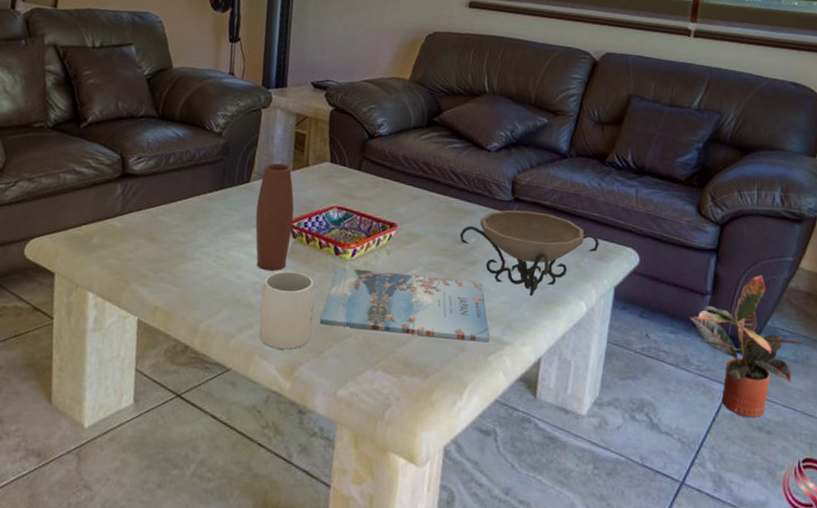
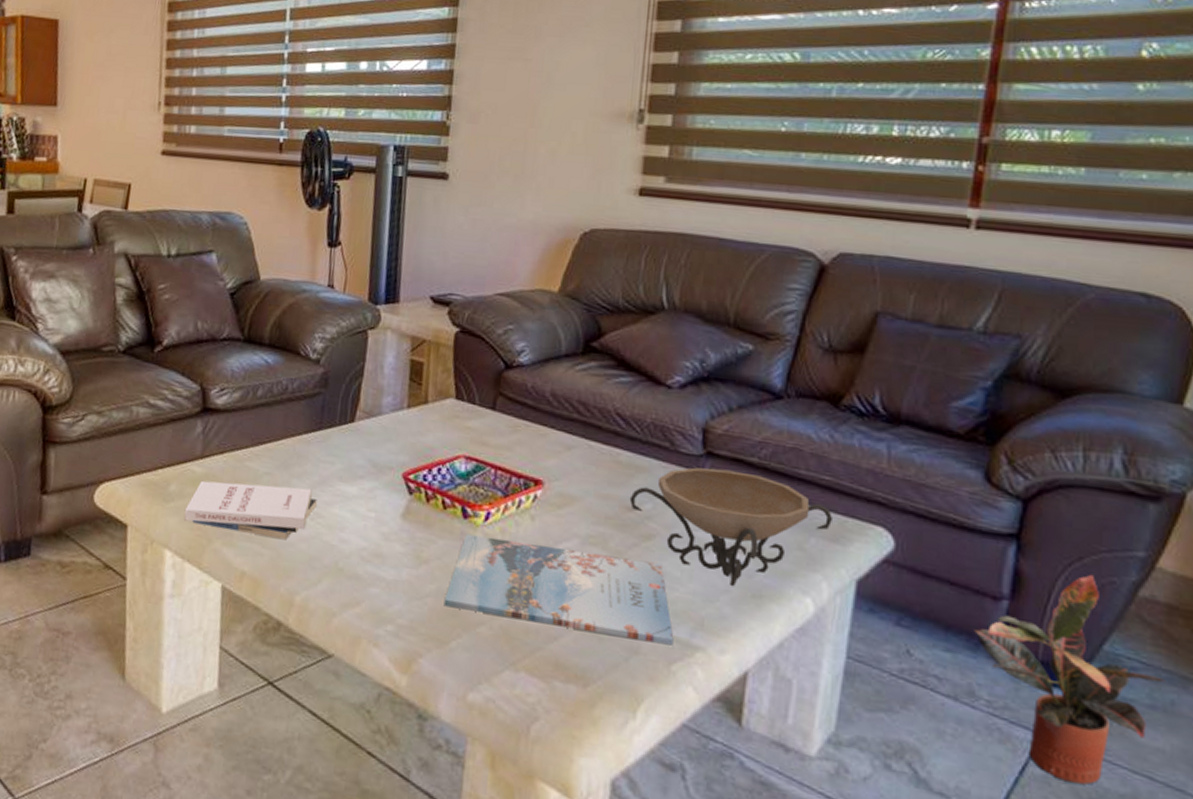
books: none [105,233,219,279] -> present [184,480,317,540]
vase: present [255,162,294,271] -> none [361,398,410,535]
mug: present [259,270,315,350] -> none [367,535,438,636]

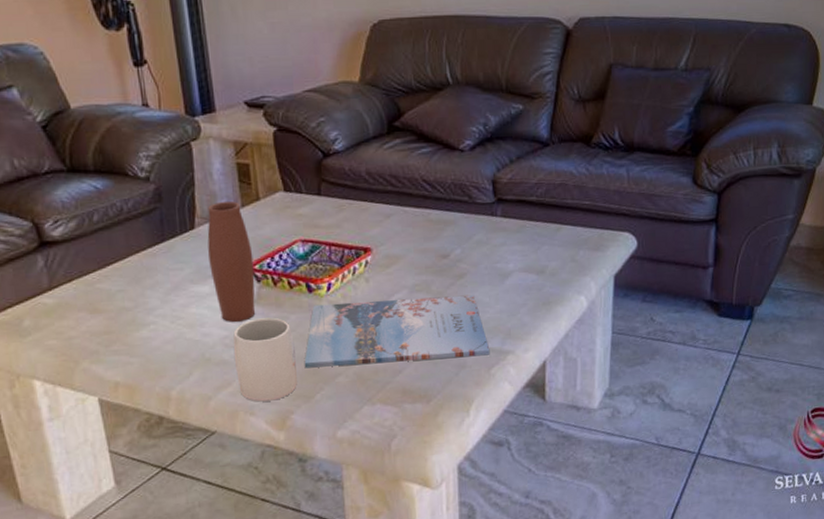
books: present [184,480,317,540] -> none [44,296,174,351]
vase: none [361,398,410,535] -> present [207,200,256,322]
mug: none [367,535,438,636] -> present [233,317,297,402]
decorative bowl: present [629,466,832,587] -> none [442,210,593,301]
potted plant: present [974,574,1166,785] -> none [693,237,807,381]

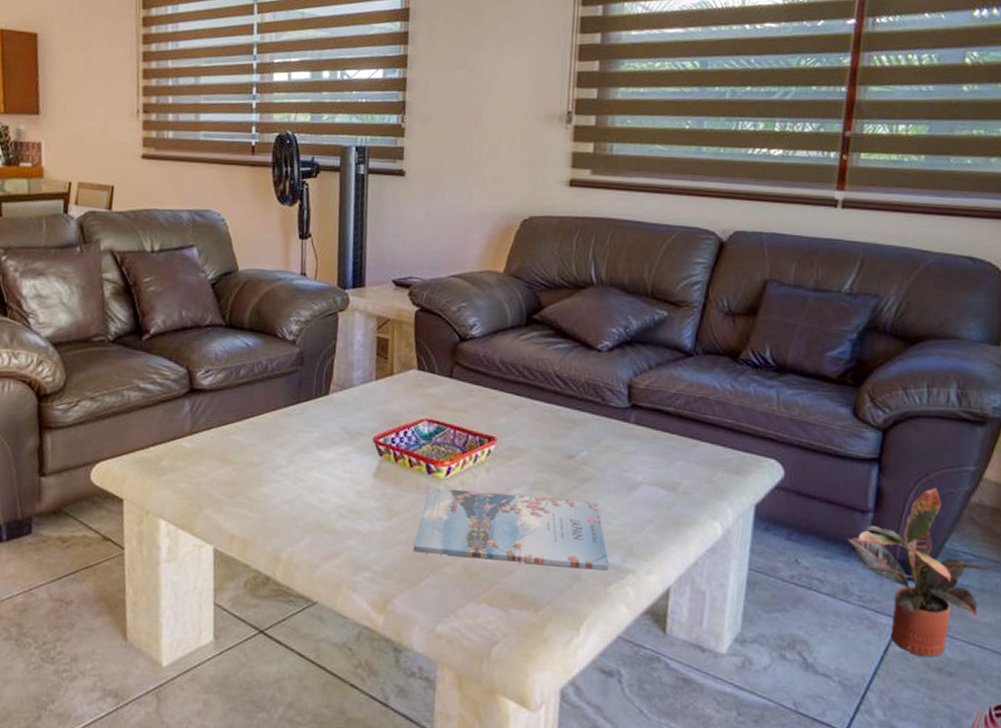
vase: present [207,200,256,322] -> none [336,371,380,493]
mug: present [233,317,297,402] -> none [345,492,407,581]
potted plant: none [693,237,807,381] -> present [847,487,991,657]

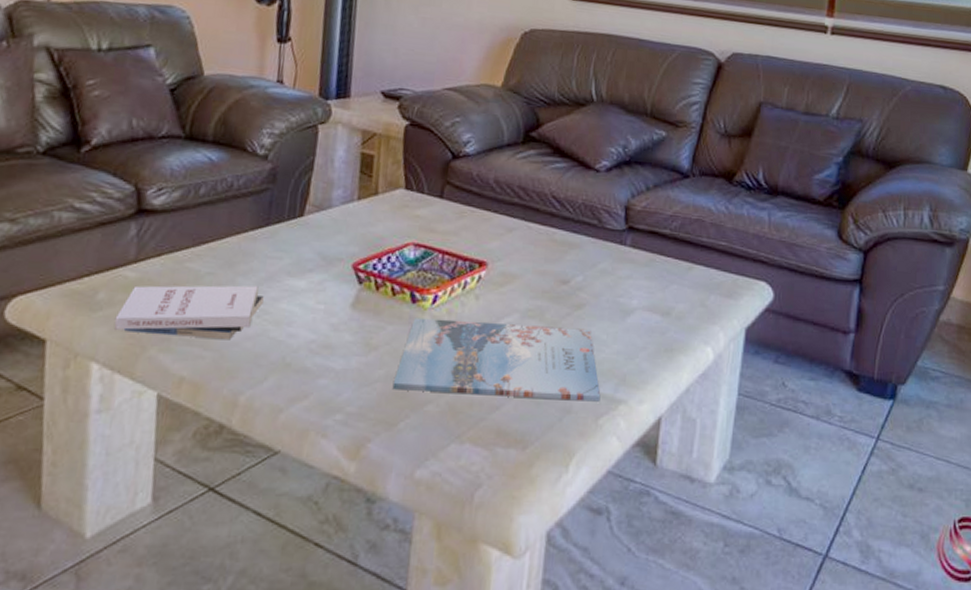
books: none [176,454,298,504] -> present [114,285,264,340]
potted plant: present [847,487,991,657] -> none [830,306,957,474]

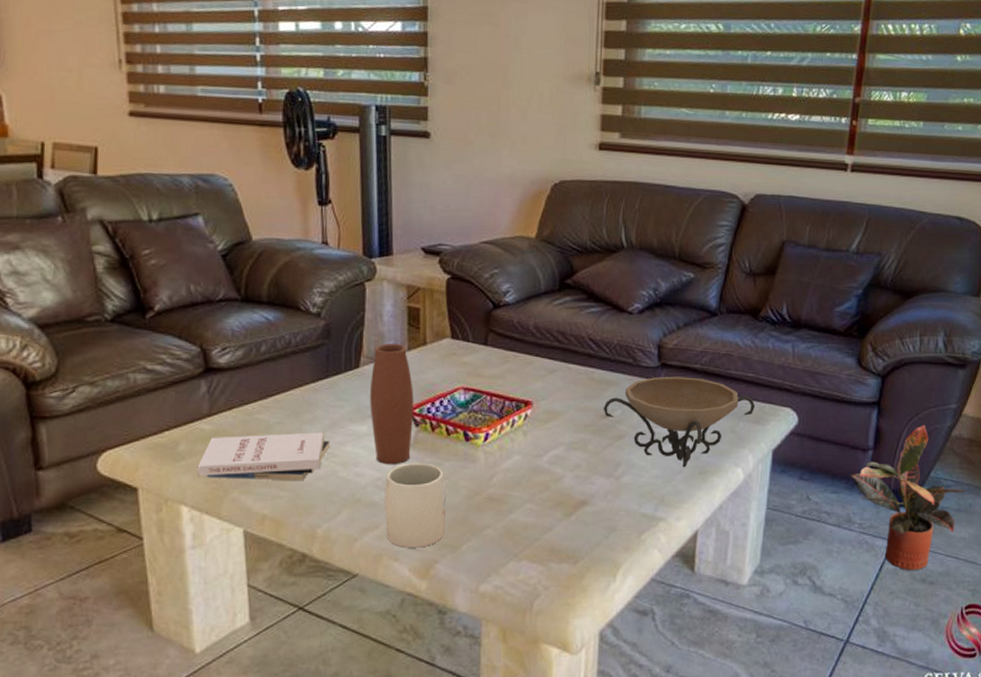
vase: none [310,190,360,326] -> present [370,342,414,464]
mug: none [316,324,387,423] -> present [384,463,447,548]
magazine: present [392,317,601,402] -> none [454,454,642,520]
decorative bowl: none [563,239,727,344] -> present [603,375,755,468]
potted plant: none [830,306,957,474] -> present [851,424,967,570]

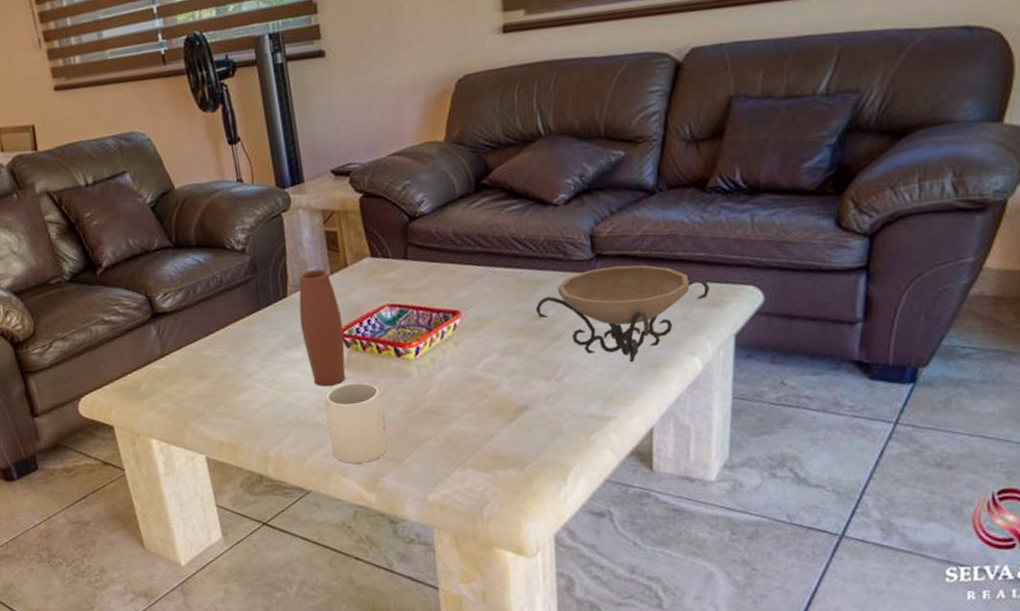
books: present [197,432,330,481] -> none [158,362,270,412]
potted plant: present [851,424,967,570] -> none [835,285,994,455]

